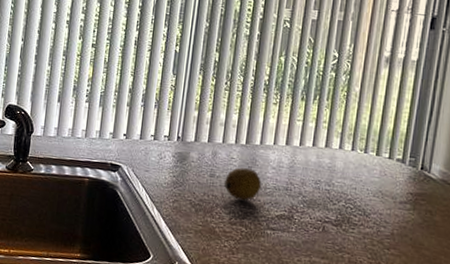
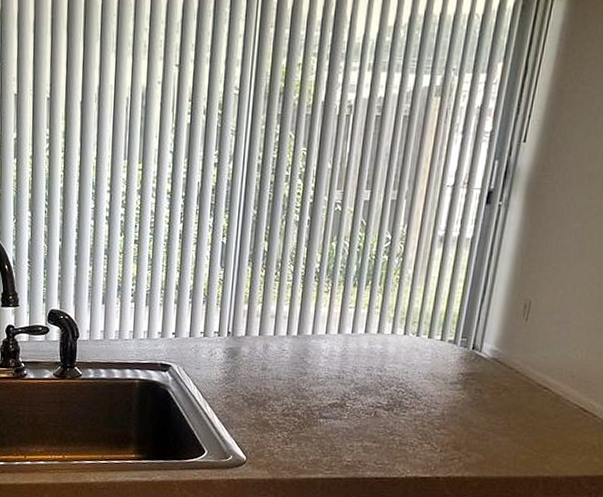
fruit: present [224,167,262,201] -> none [277,359,314,392]

